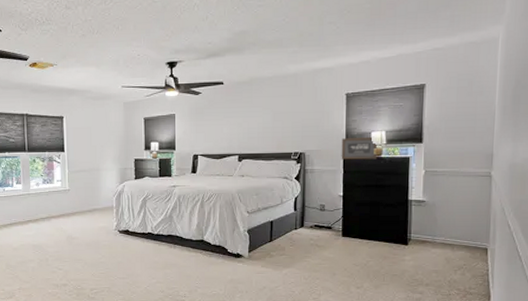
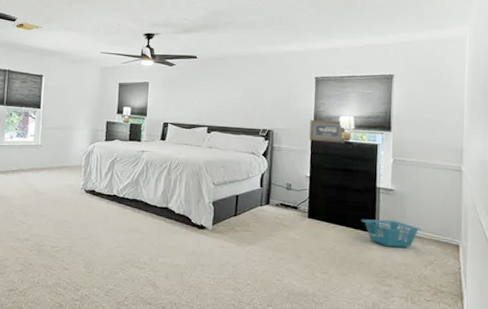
laundry basket: none [394,231,452,257] -> present [361,219,422,248]

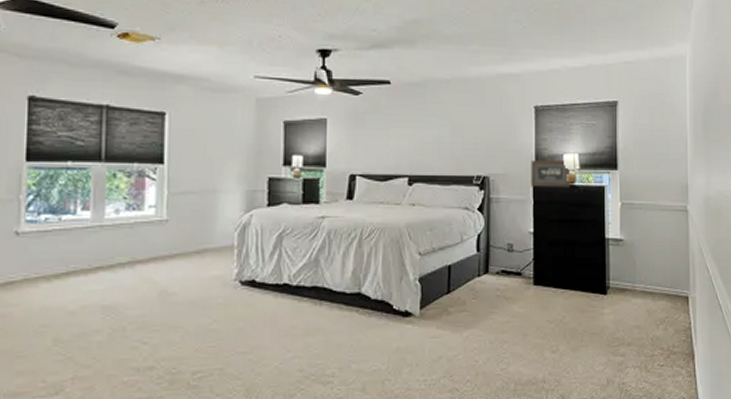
laundry basket: present [361,219,422,248] -> none [591,276,652,309]

